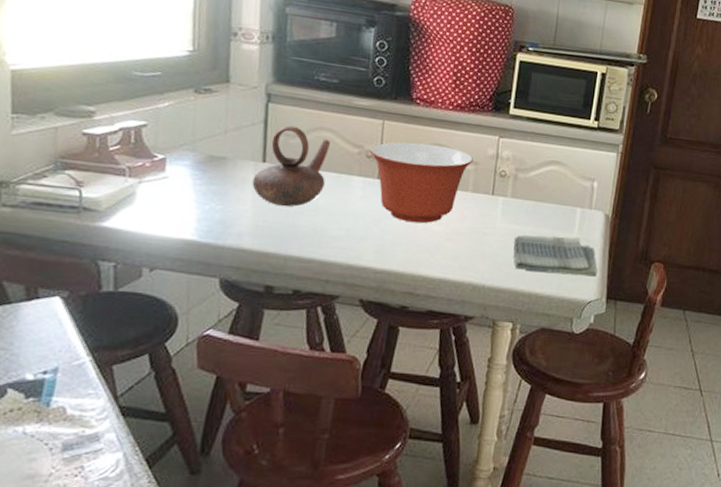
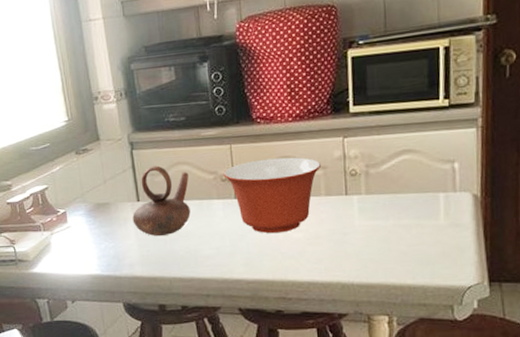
dish towel: present [513,235,597,277] -> none [376,223,473,264]

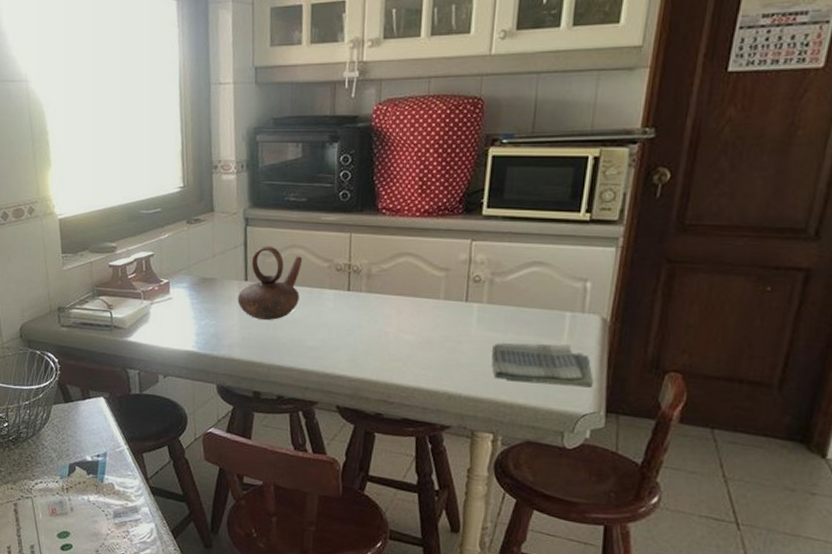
mixing bowl: present [223,157,322,234] -> none [339,253,445,333]
dish towel: none [376,223,473,264] -> present [492,343,593,388]

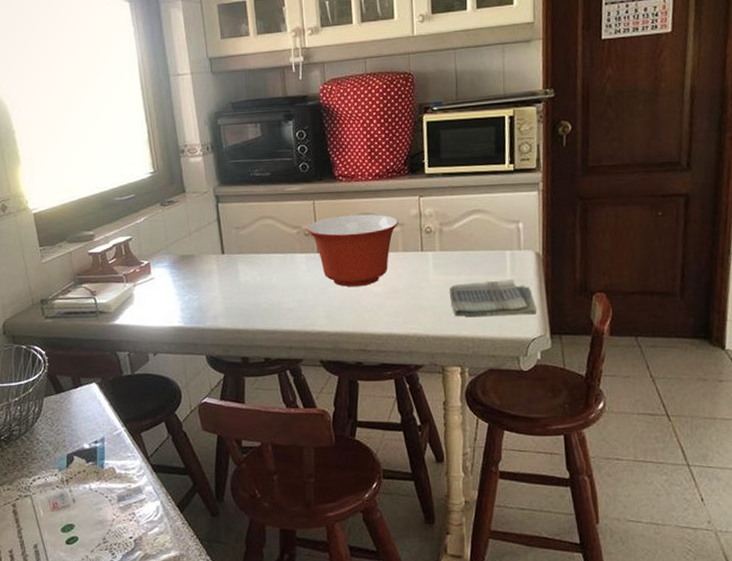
teapot: present [237,245,303,321] -> none [217,219,274,289]
mixing bowl: none [339,253,445,333] -> present [306,214,400,287]

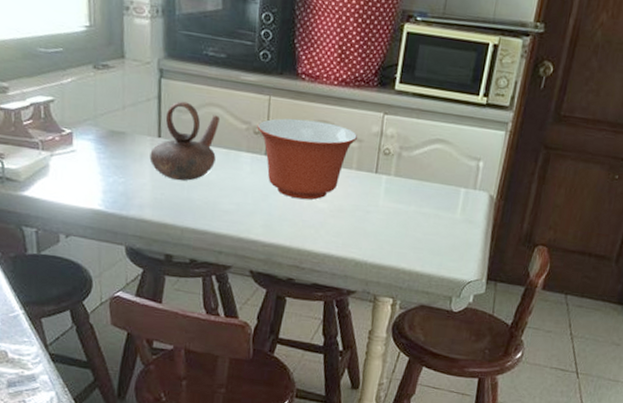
teapot: none [217,219,274,289] -> present [149,101,221,181]
dish towel: present [450,279,537,317] -> none [395,214,479,258]

